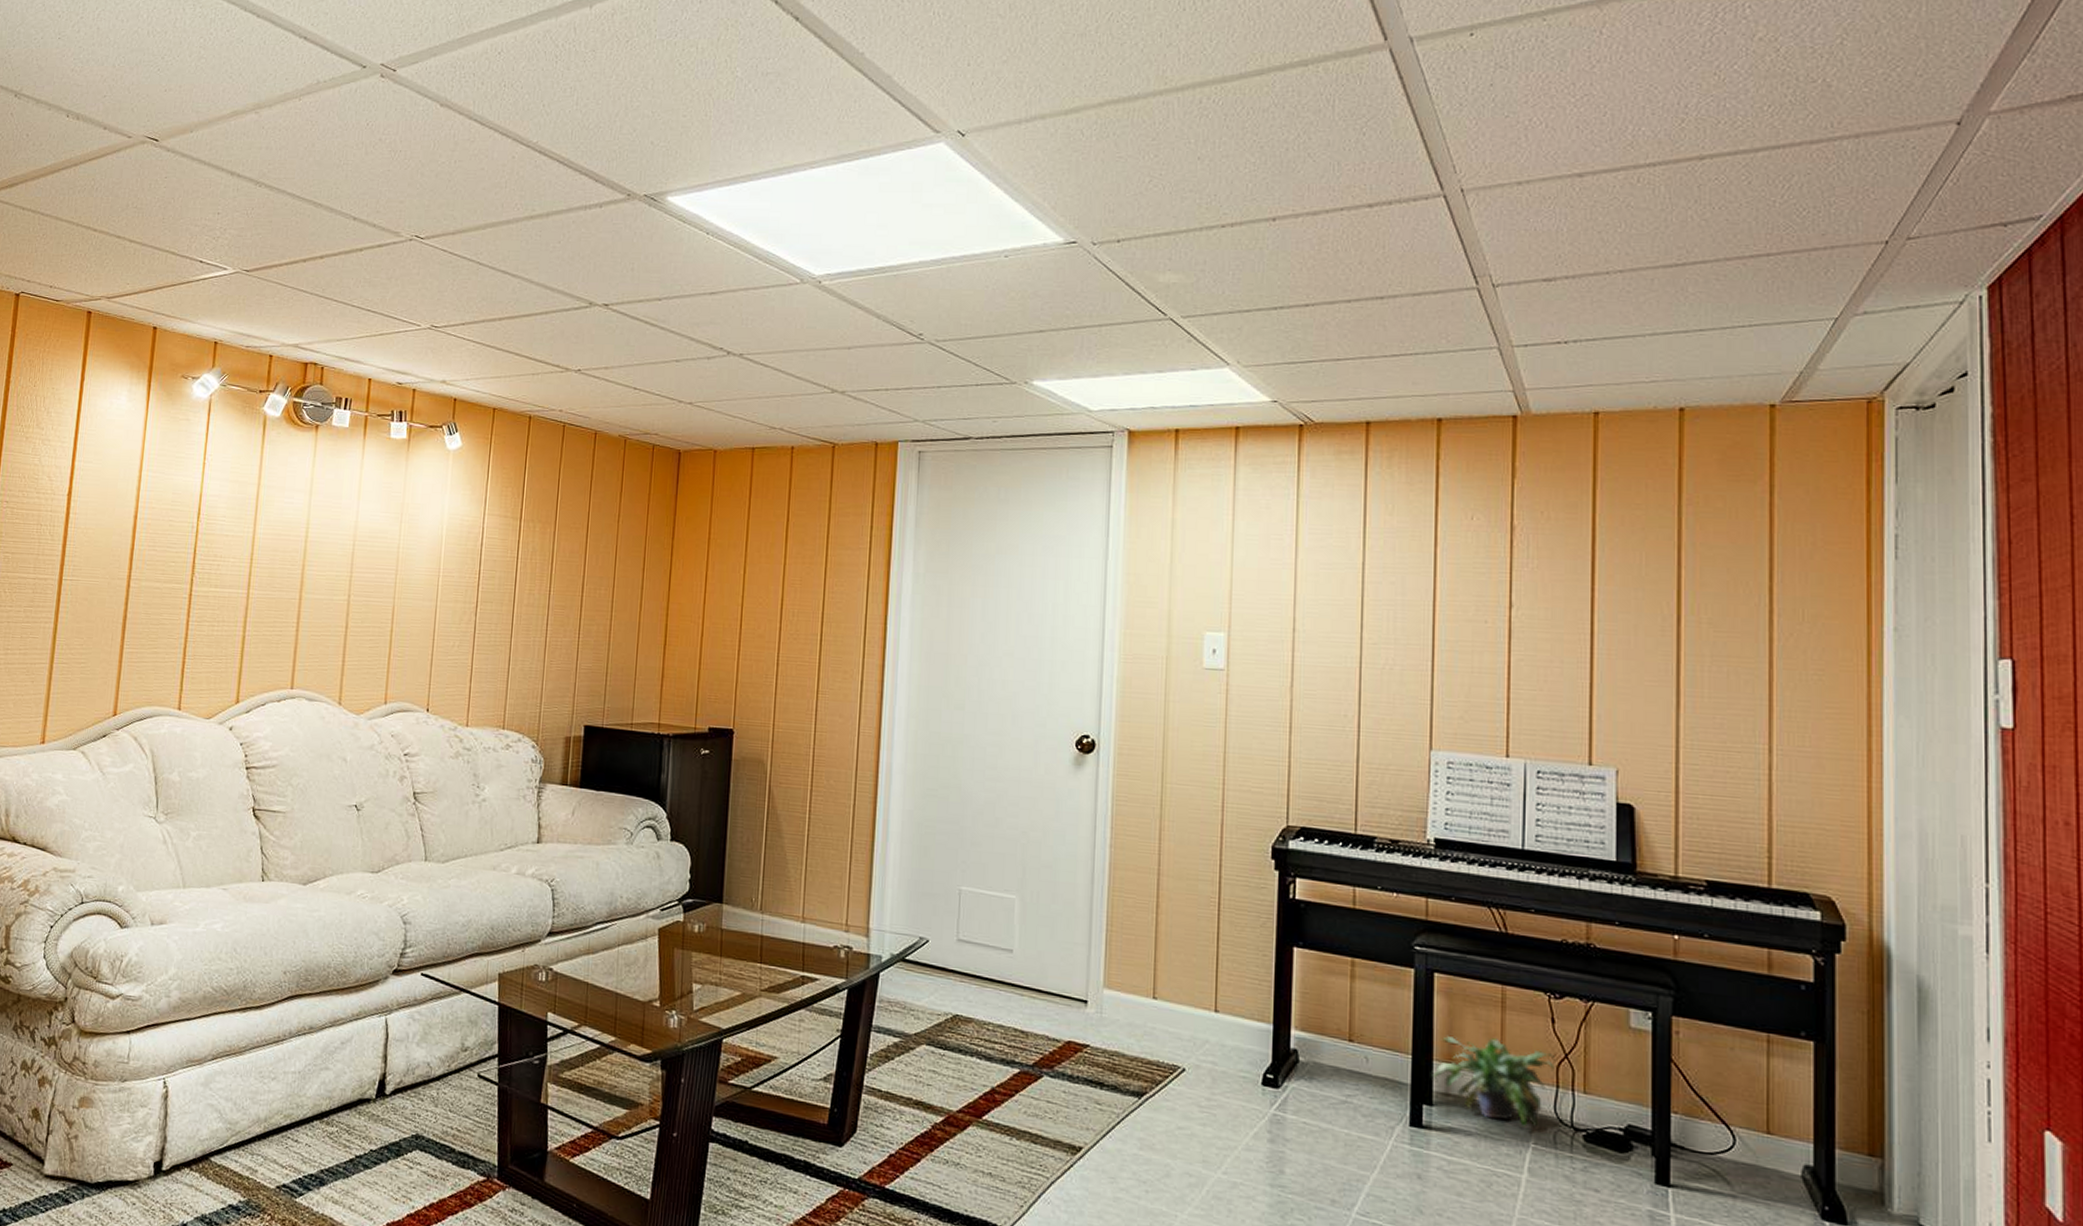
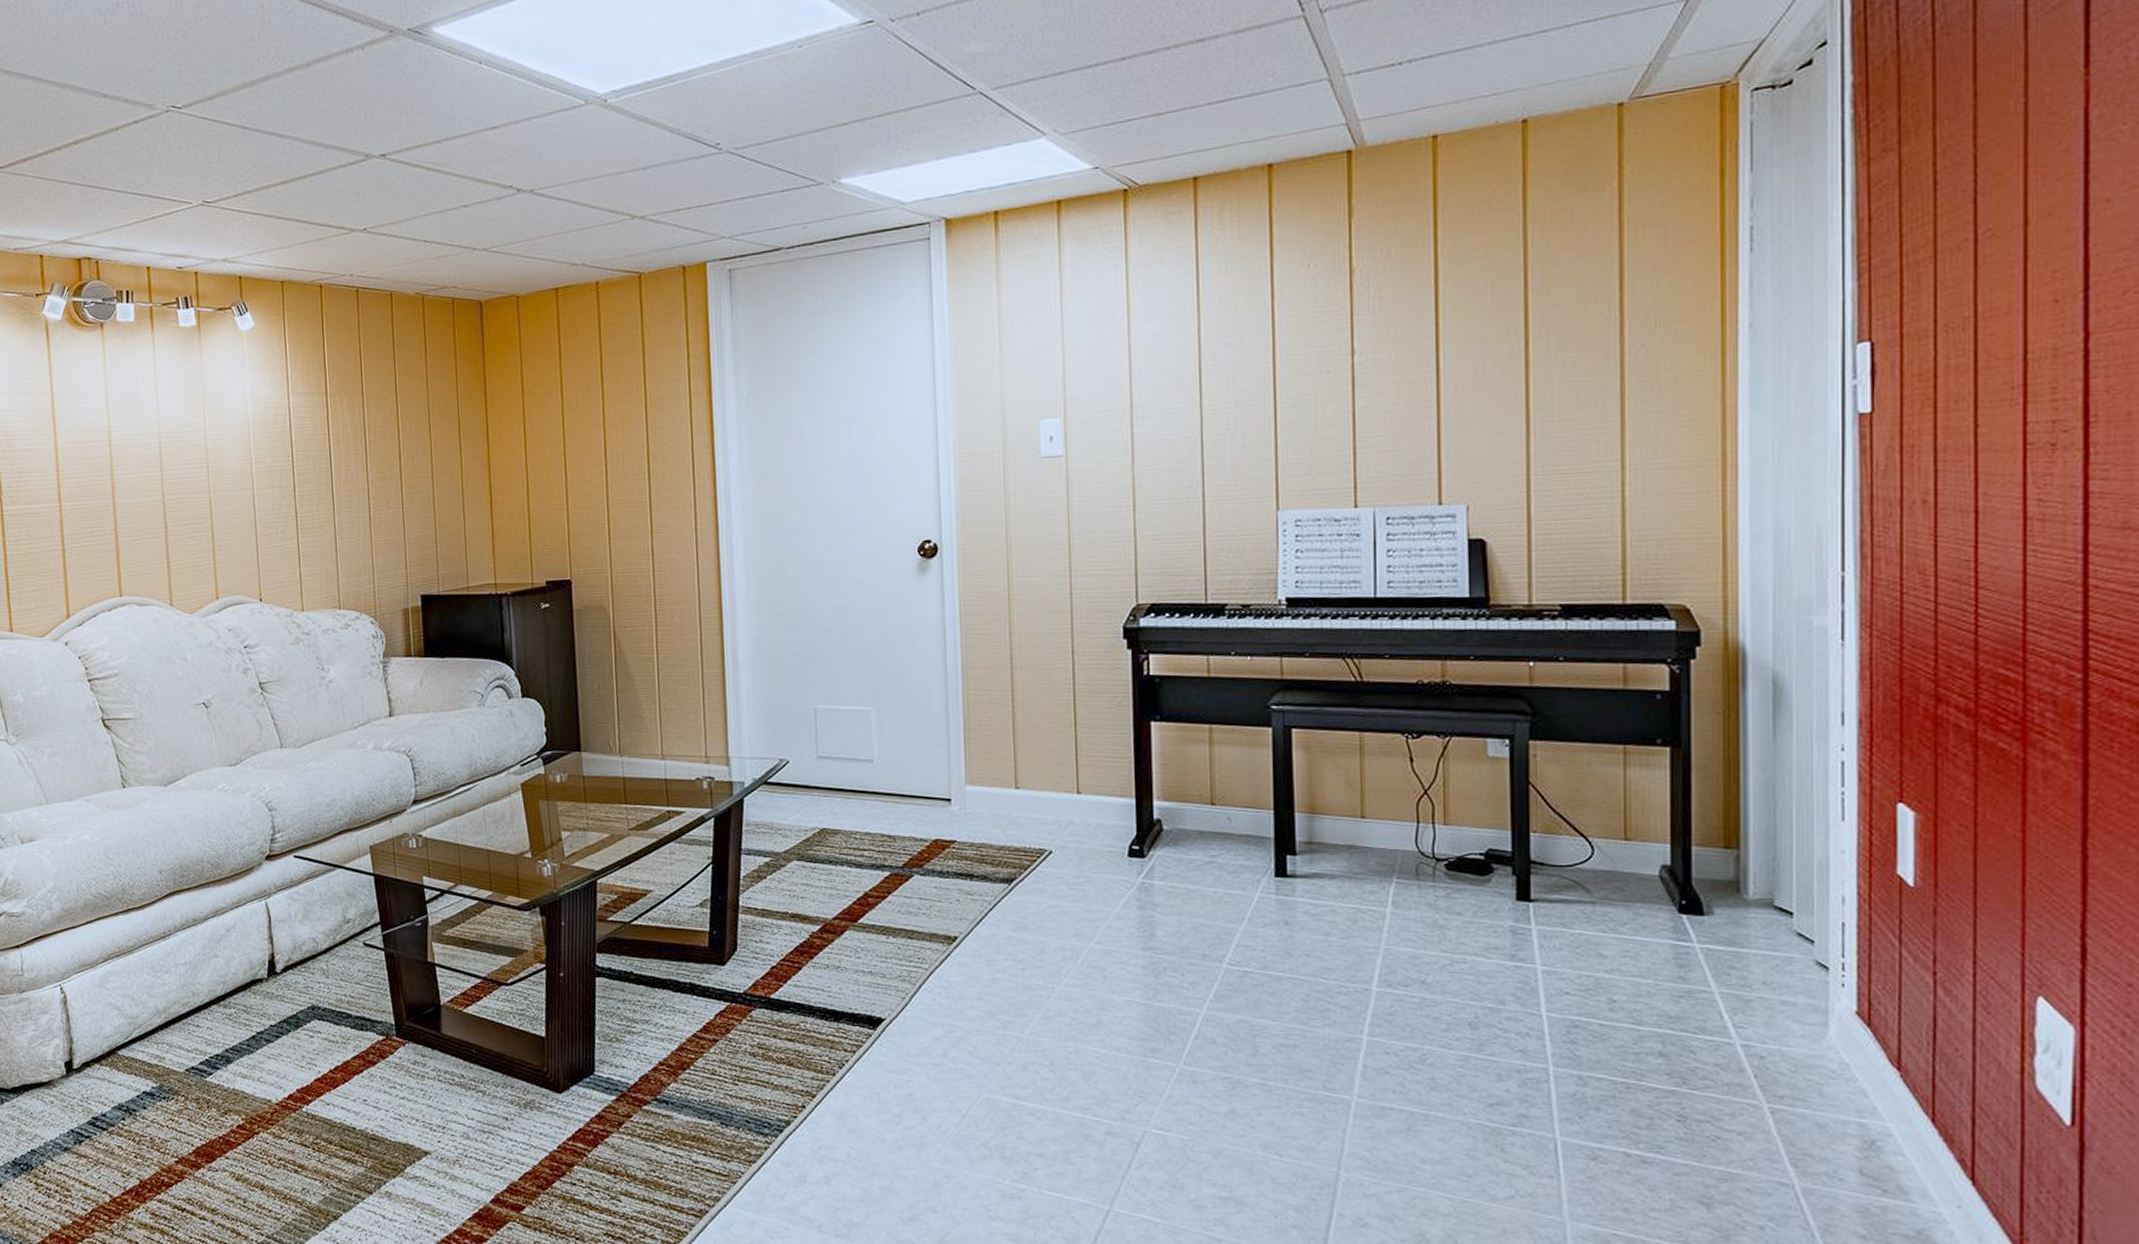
potted plant: present [1433,1036,1557,1128] -> none [1295,784,1416,864]

